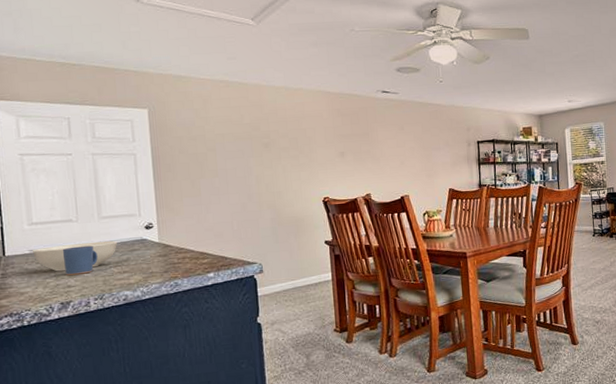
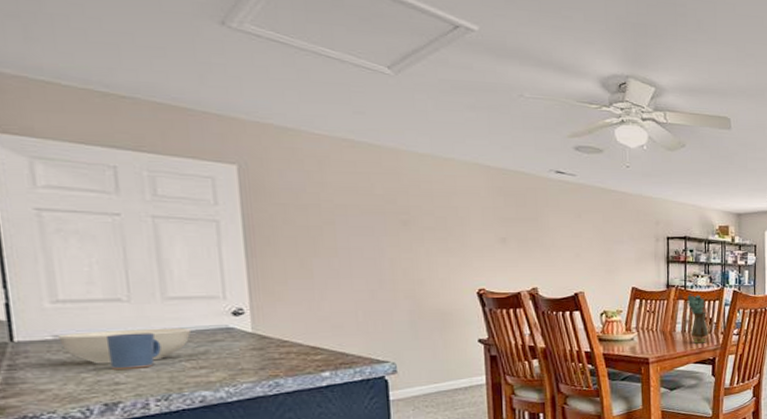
vase: none [497,191,518,238] -> present [686,293,708,344]

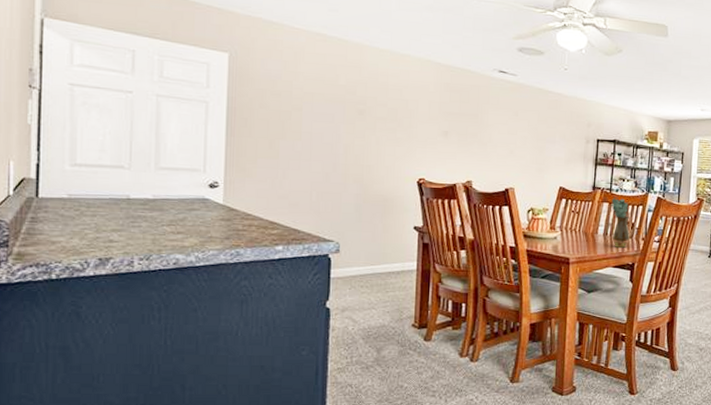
bowl: present [58,327,192,364] -> none [72,193,175,223]
mug: present [105,332,161,370] -> none [107,197,149,229]

